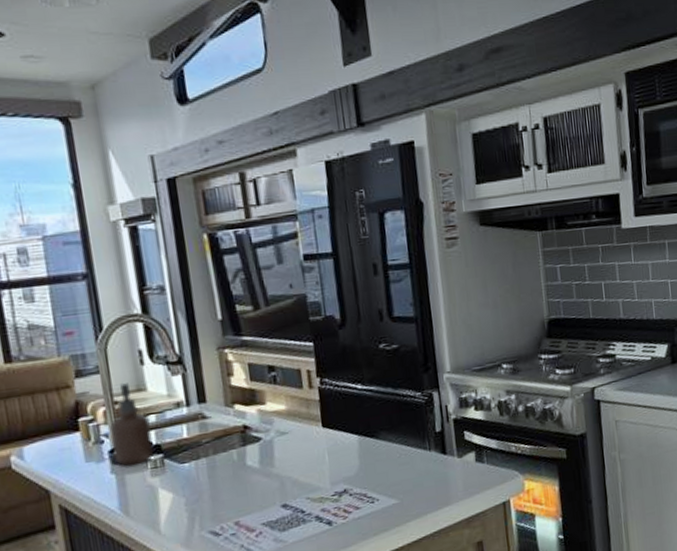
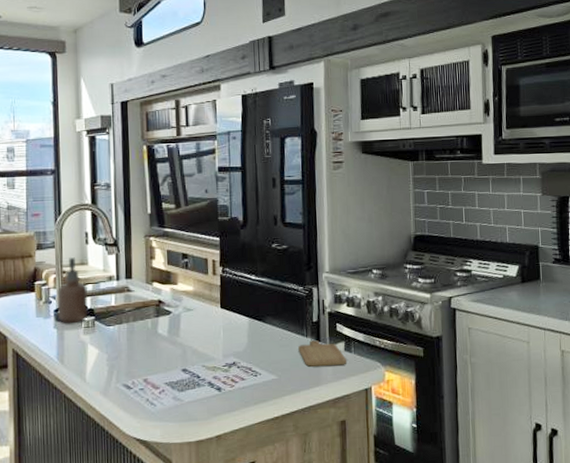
chopping board: none [421,453,479,485] -> present [298,340,346,367]

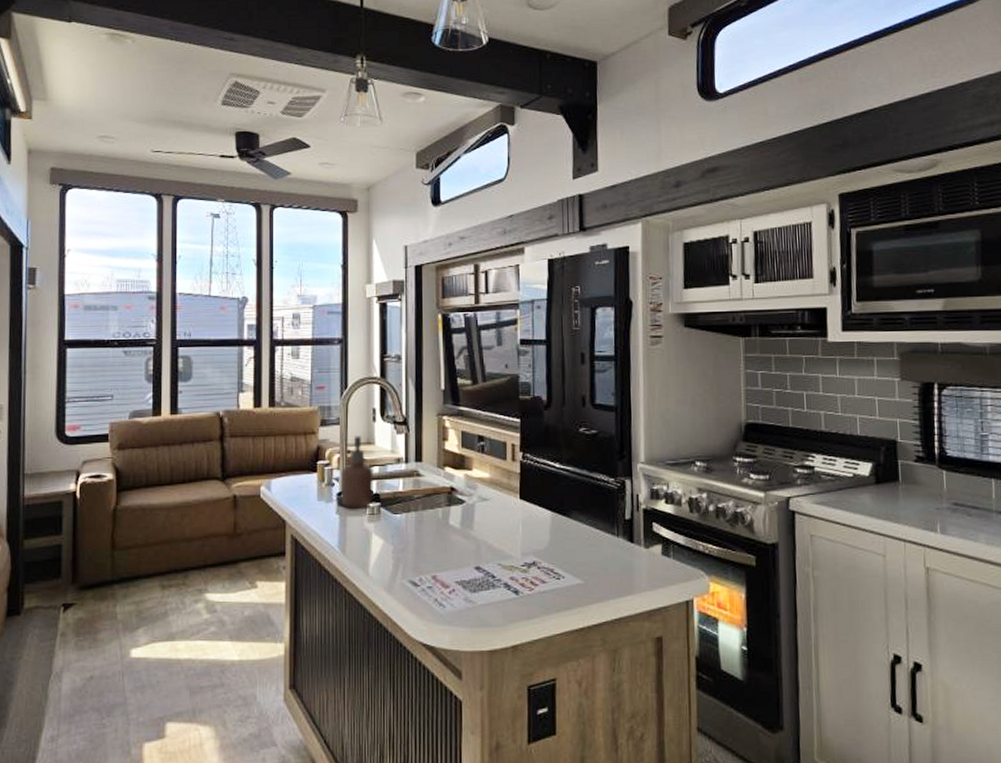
chopping board: present [298,340,346,367] -> none [608,541,664,572]

